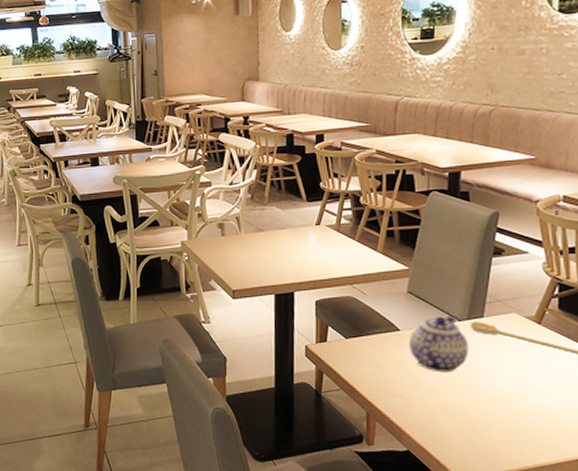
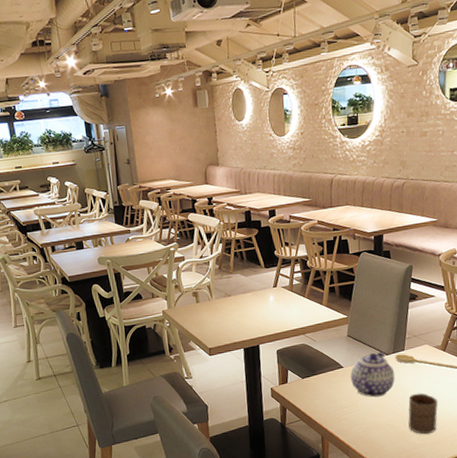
cup: none [485,374,528,429] -> present [408,393,438,435]

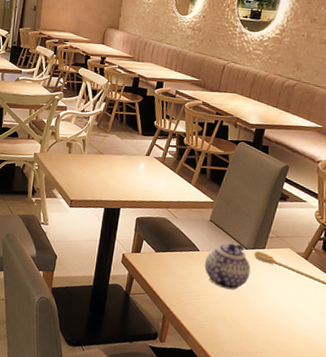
cup: present [408,393,438,435] -> none [255,295,291,342]

